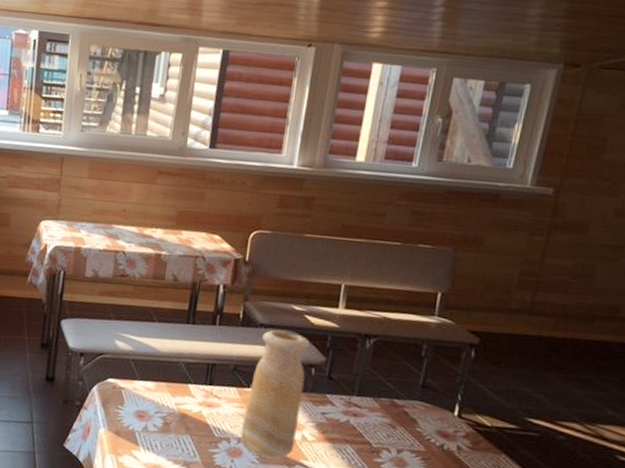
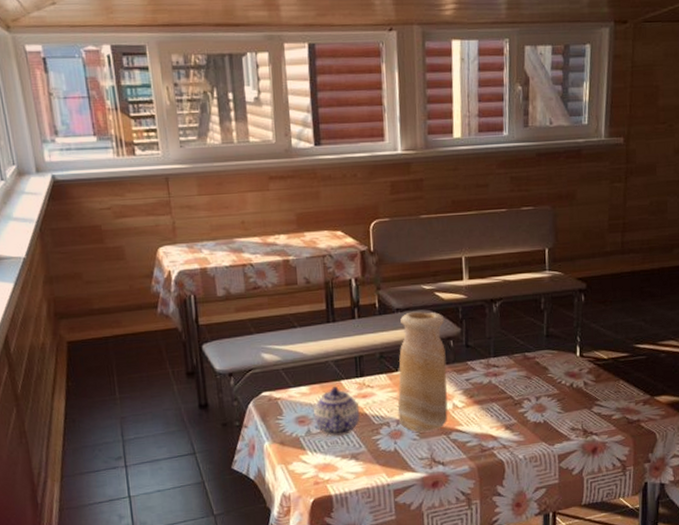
teapot: none [153,388,202,441] -> present [313,385,360,437]

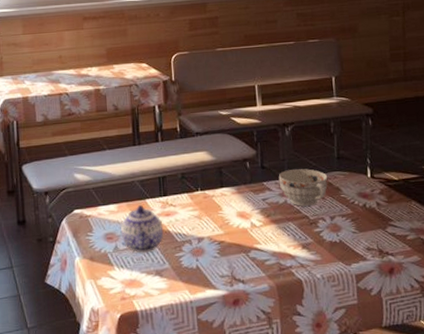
vase: present [397,311,448,433] -> none [198,135,247,251]
teacup: none [483,347,536,387] -> present [278,169,328,206]

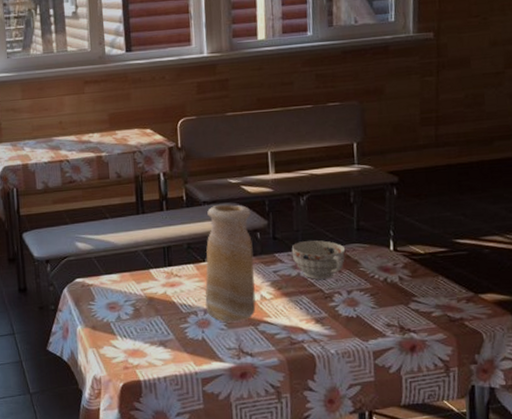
teapot: present [120,204,164,253] -> none [123,274,168,324]
vase: none [198,135,247,251] -> present [205,204,256,323]

